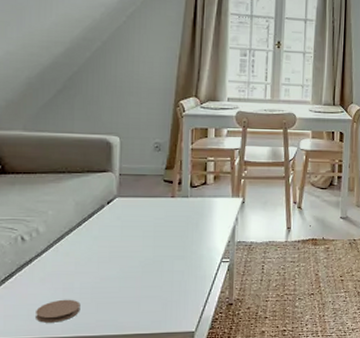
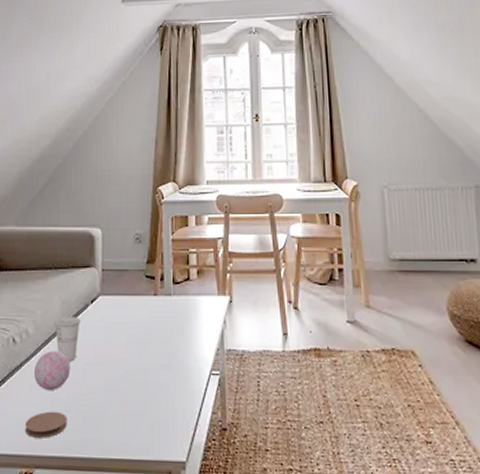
decorative ball: none [44,247,85,282] -> present [33,351,71,391]
cup: none [67,216,96,256] -> present [54,316,81,362]

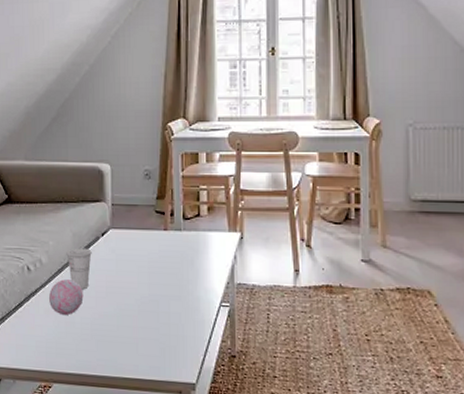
coaster: present [25,411,67,438] -> none [43,333,82,357]

